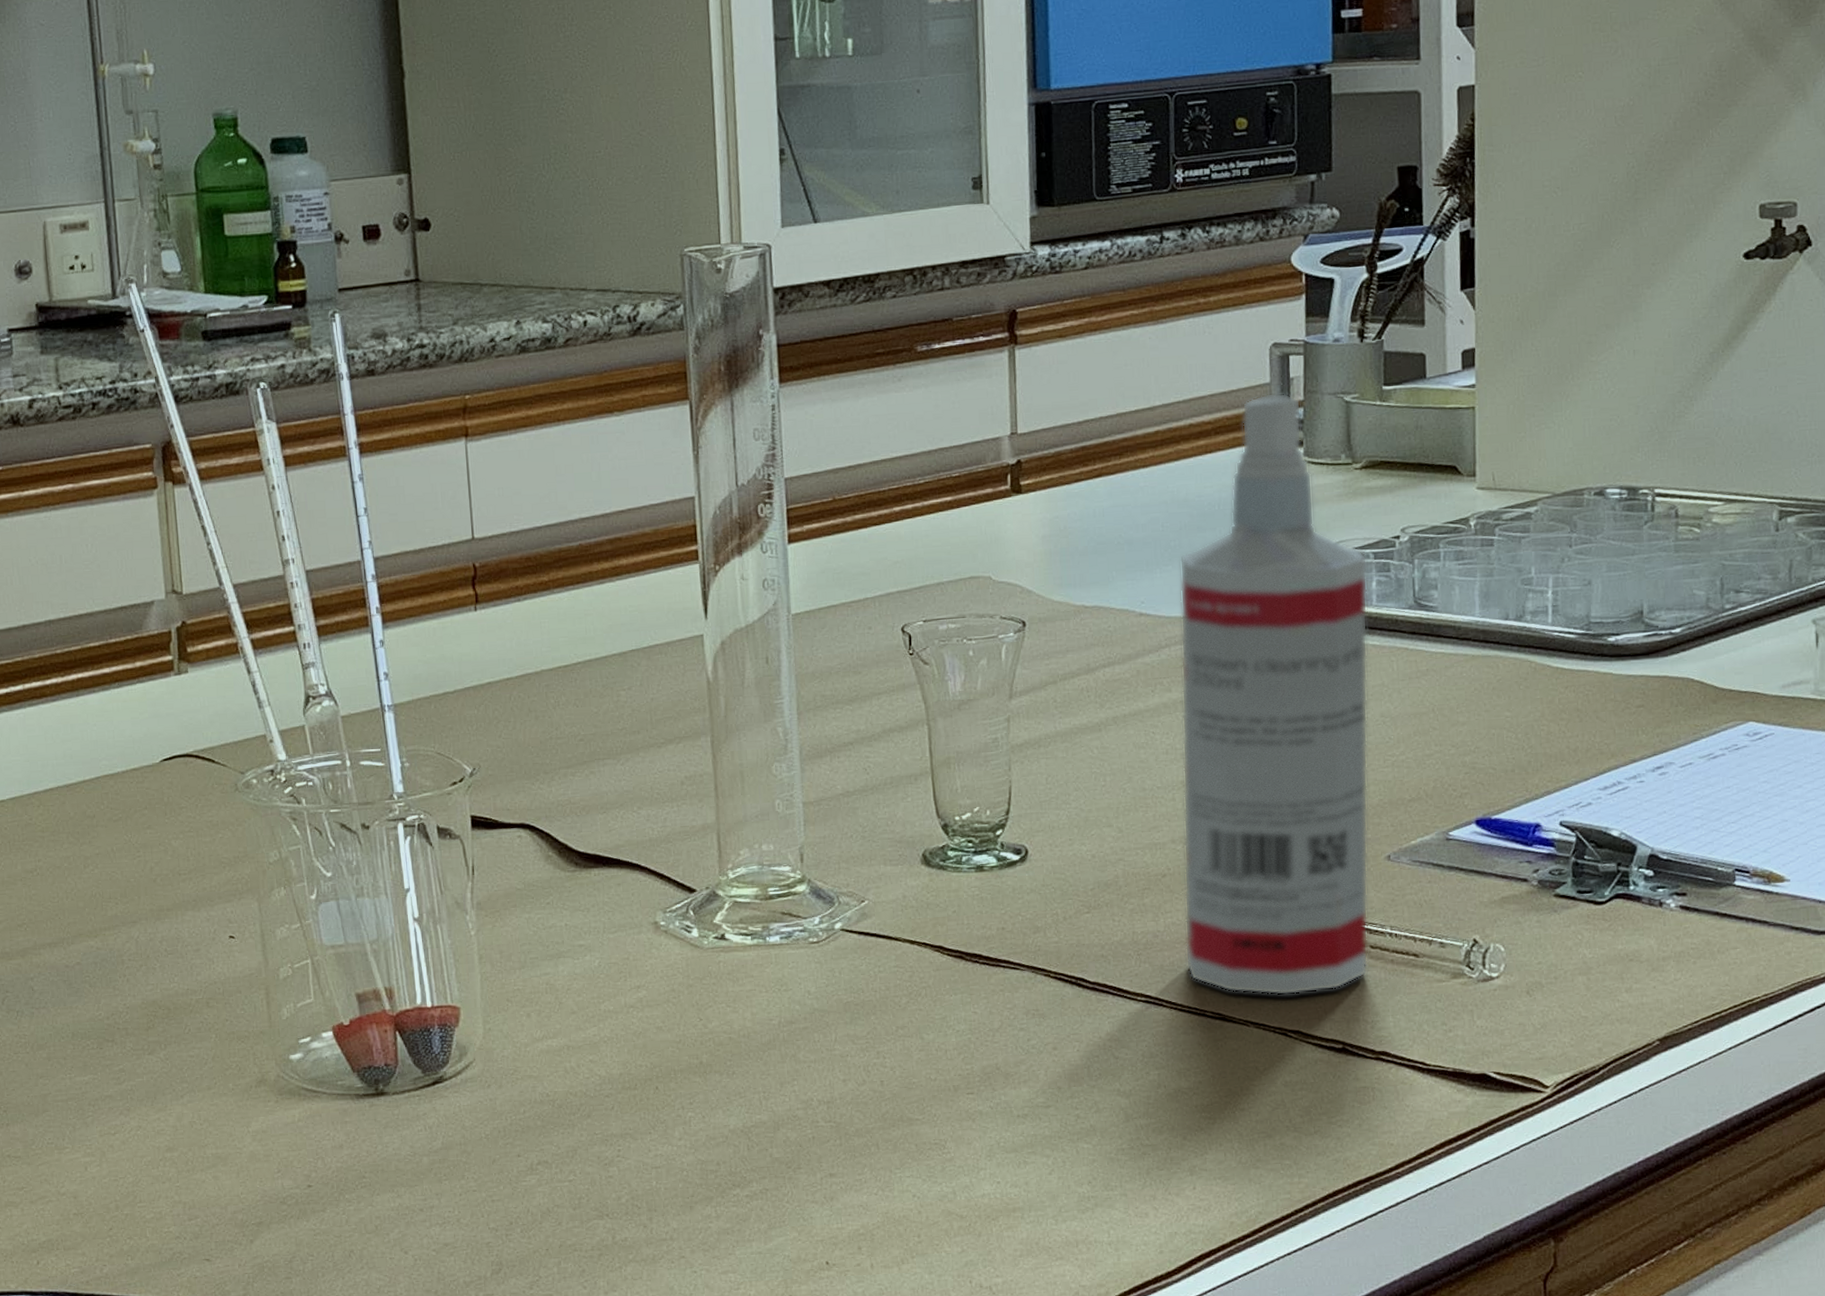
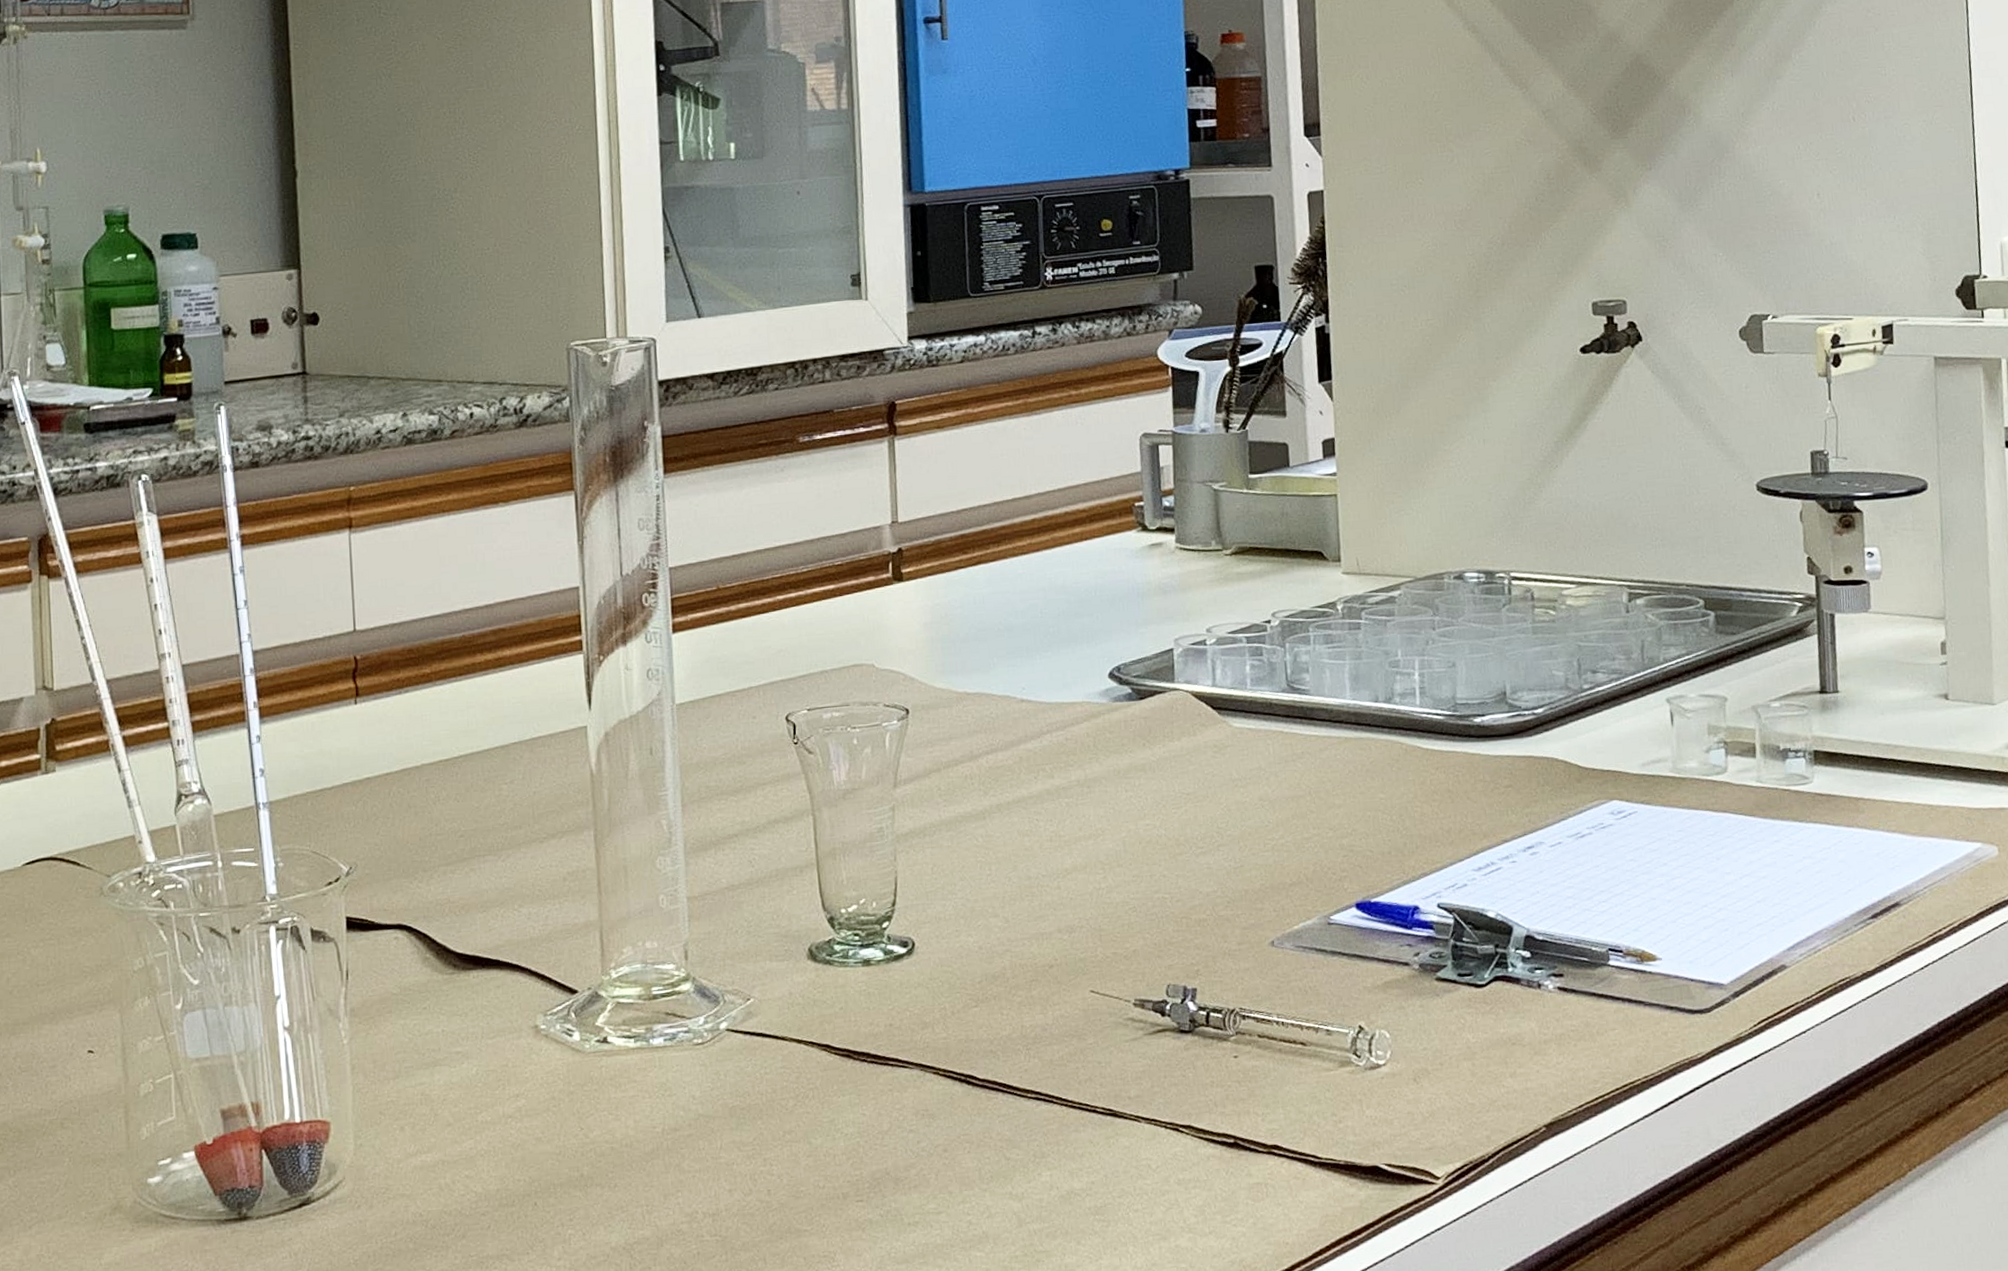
spray bottle: present [1179,392,1369,996] -> none [1058,481,1257,1089]

